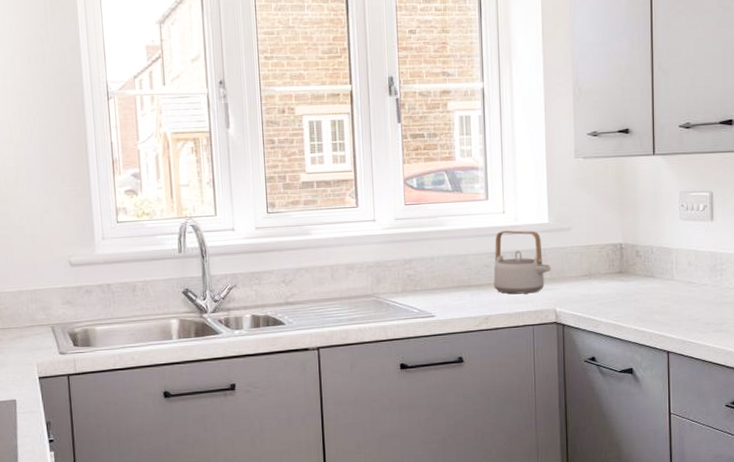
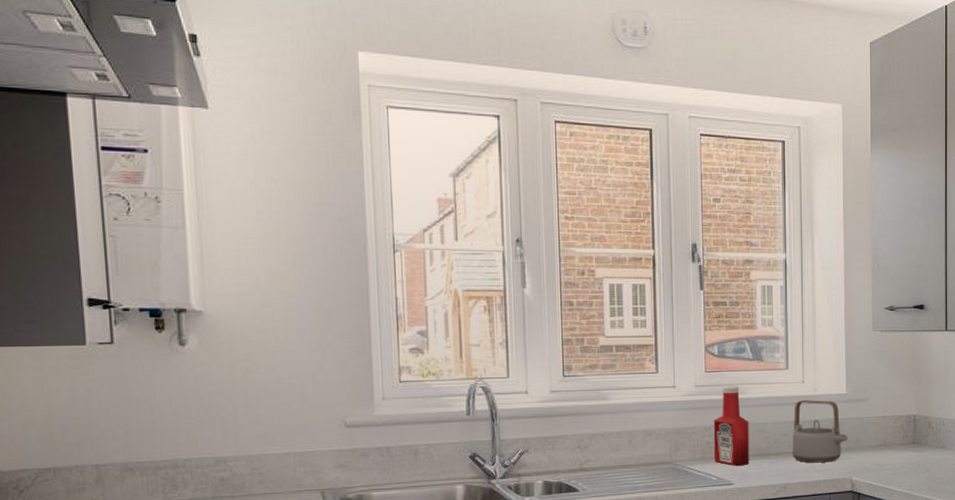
ketchup bottle: none [414,218,451,298] -> present [714,386,750,466]

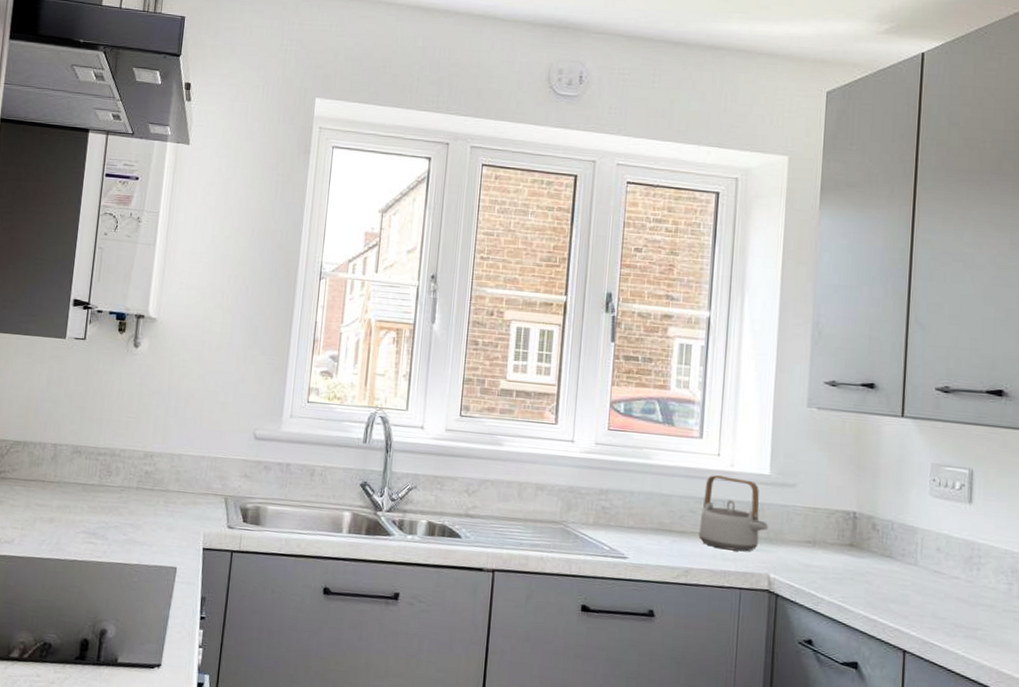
ketchup bottle: present [714,386,750,466] -> none [609,448,652,539]

